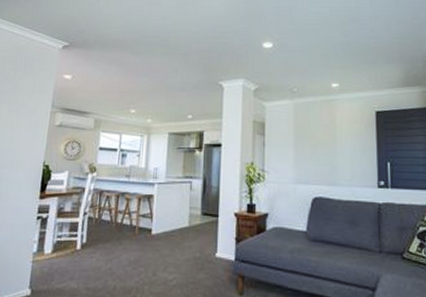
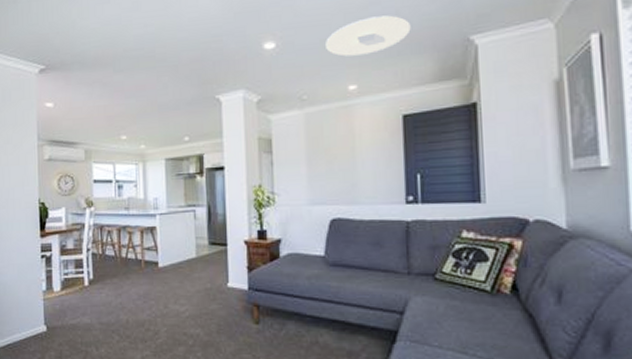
ceiling light: none [314,31,383,60] -> present [326,15,411,57]

